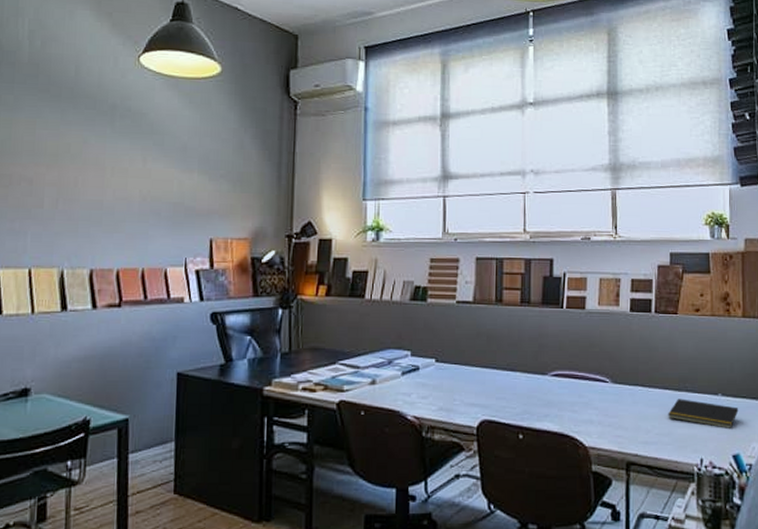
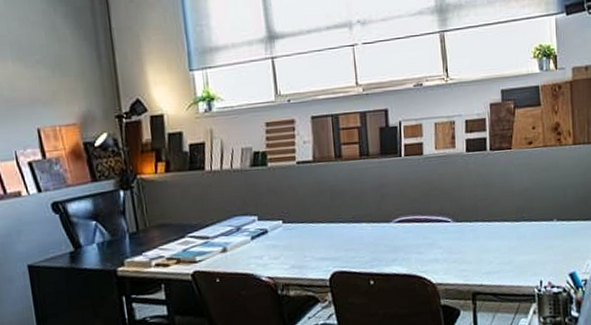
notepad: present [668,399,739,428] -> none [508,228,573,251]

